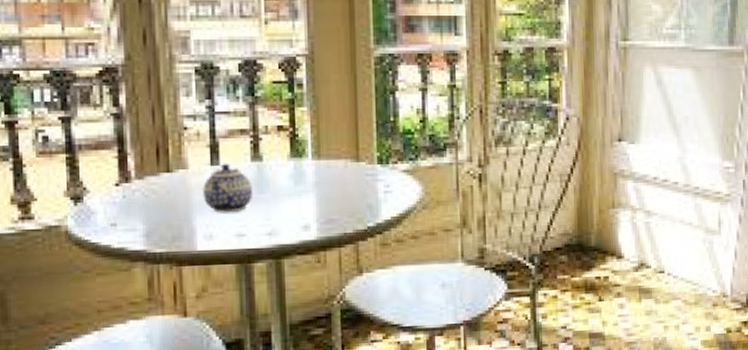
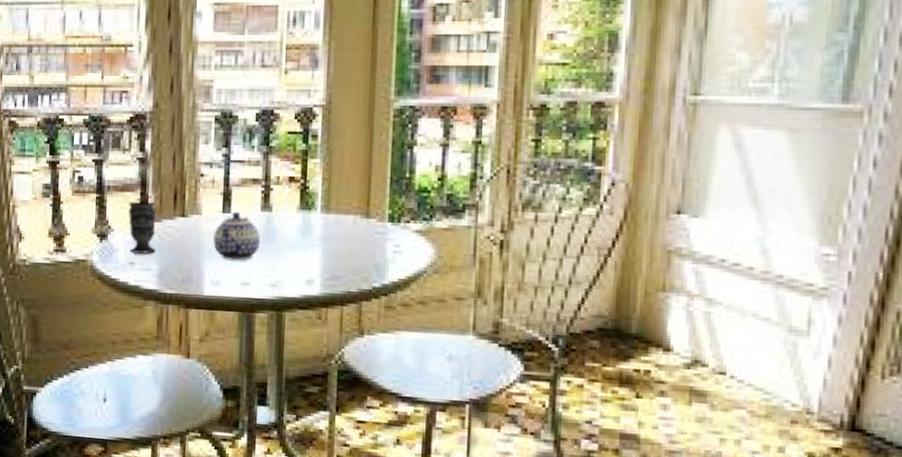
cup: none [104,158,141,214] -> present [127,201,157,254]

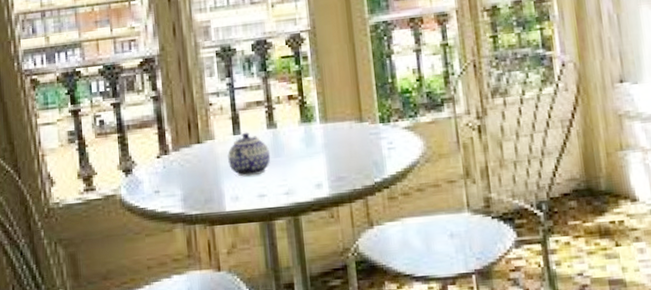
cup: present [127,201,157,254] -> none [147,133,178,183]

